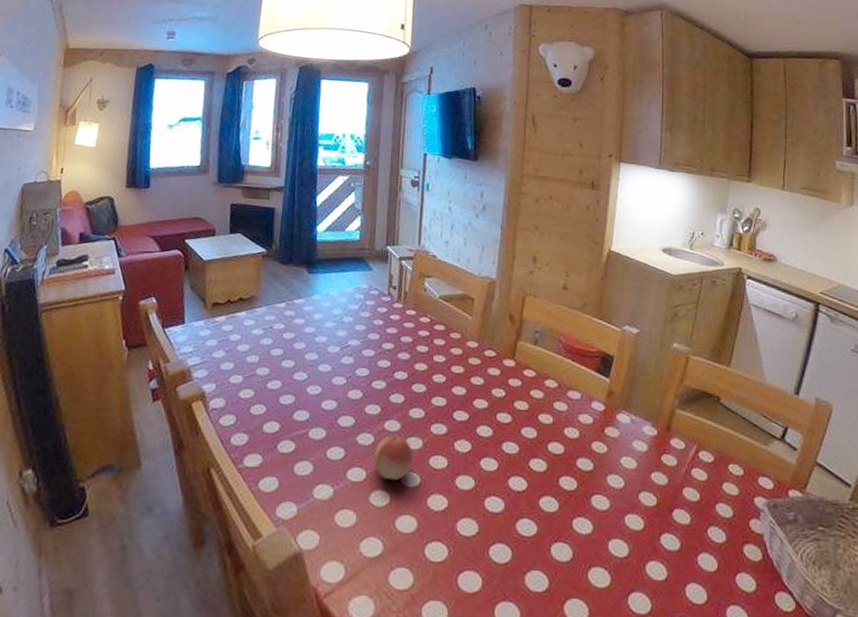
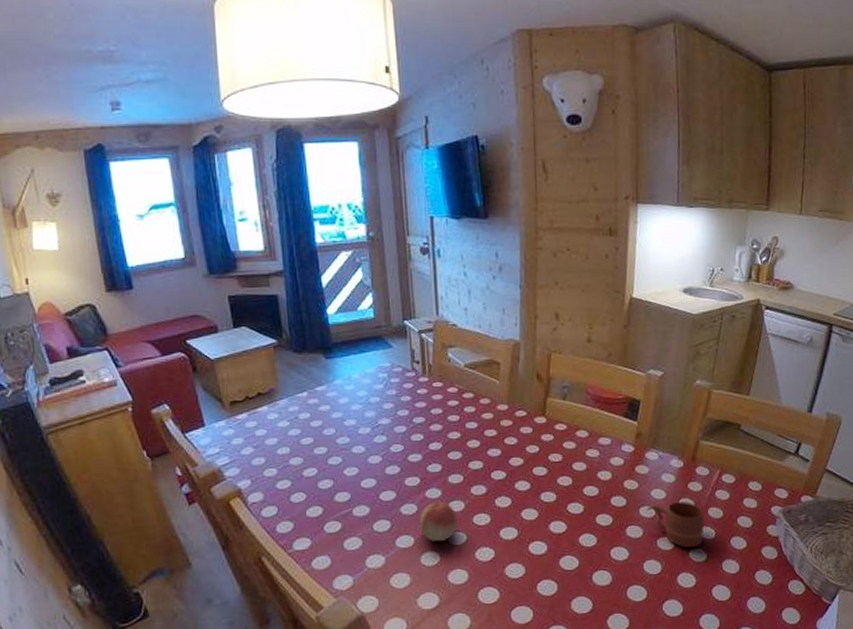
mug: none [615,473,679,531] -> present [647,501,705,548]

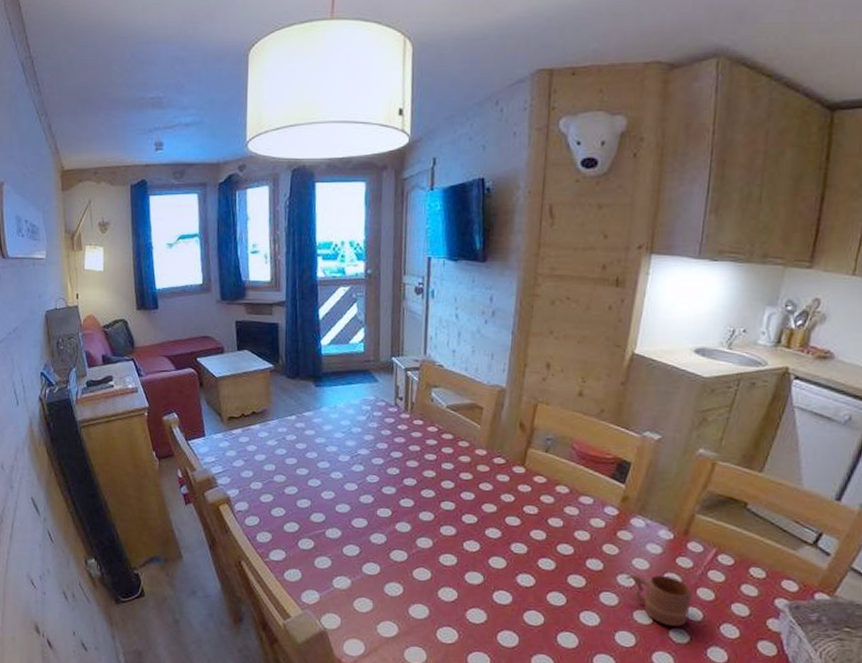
fruit: present [419,501,458,542] -> none [387,535,424,575]

